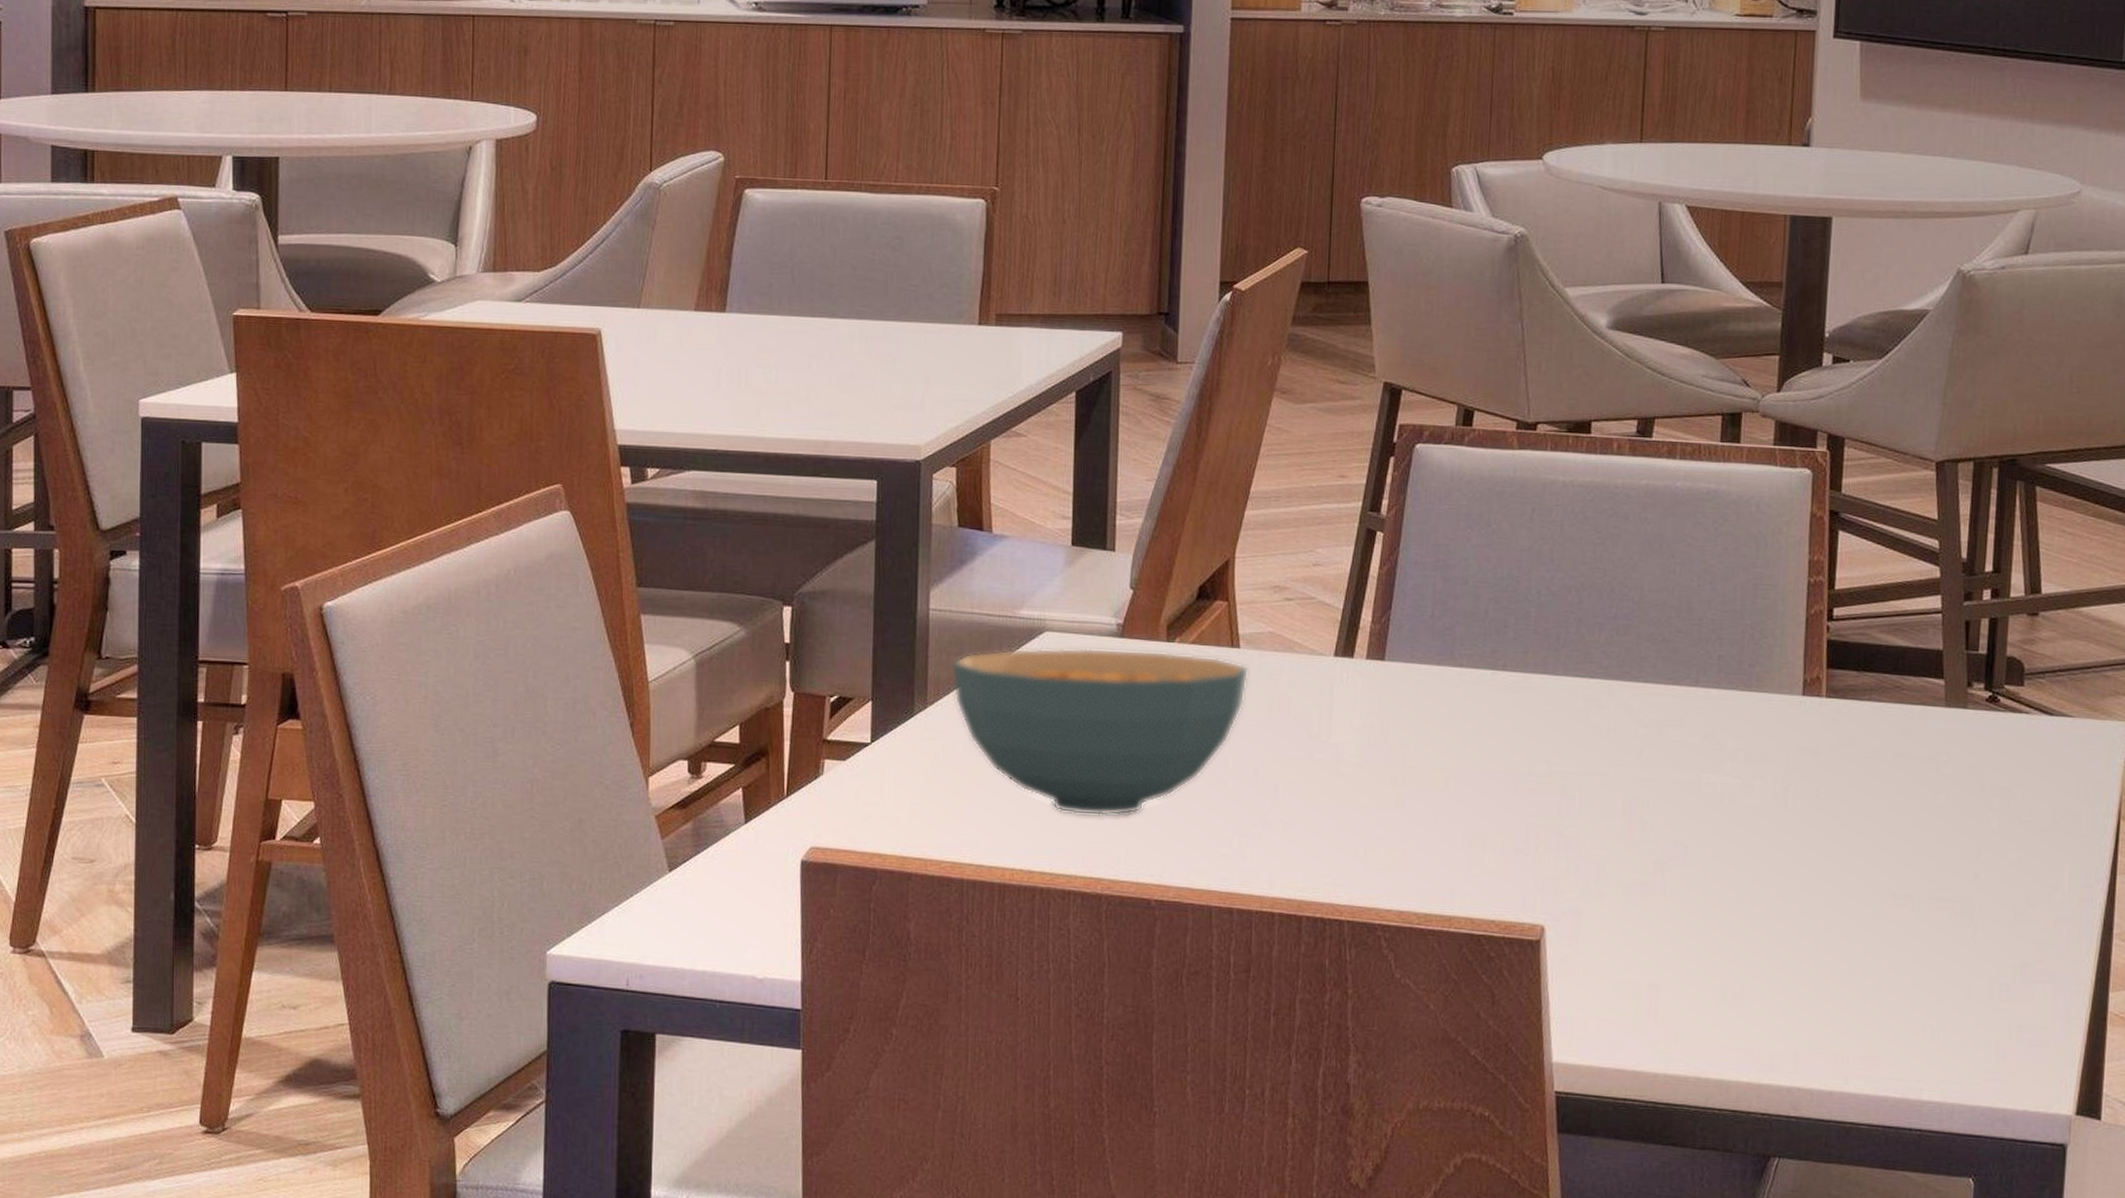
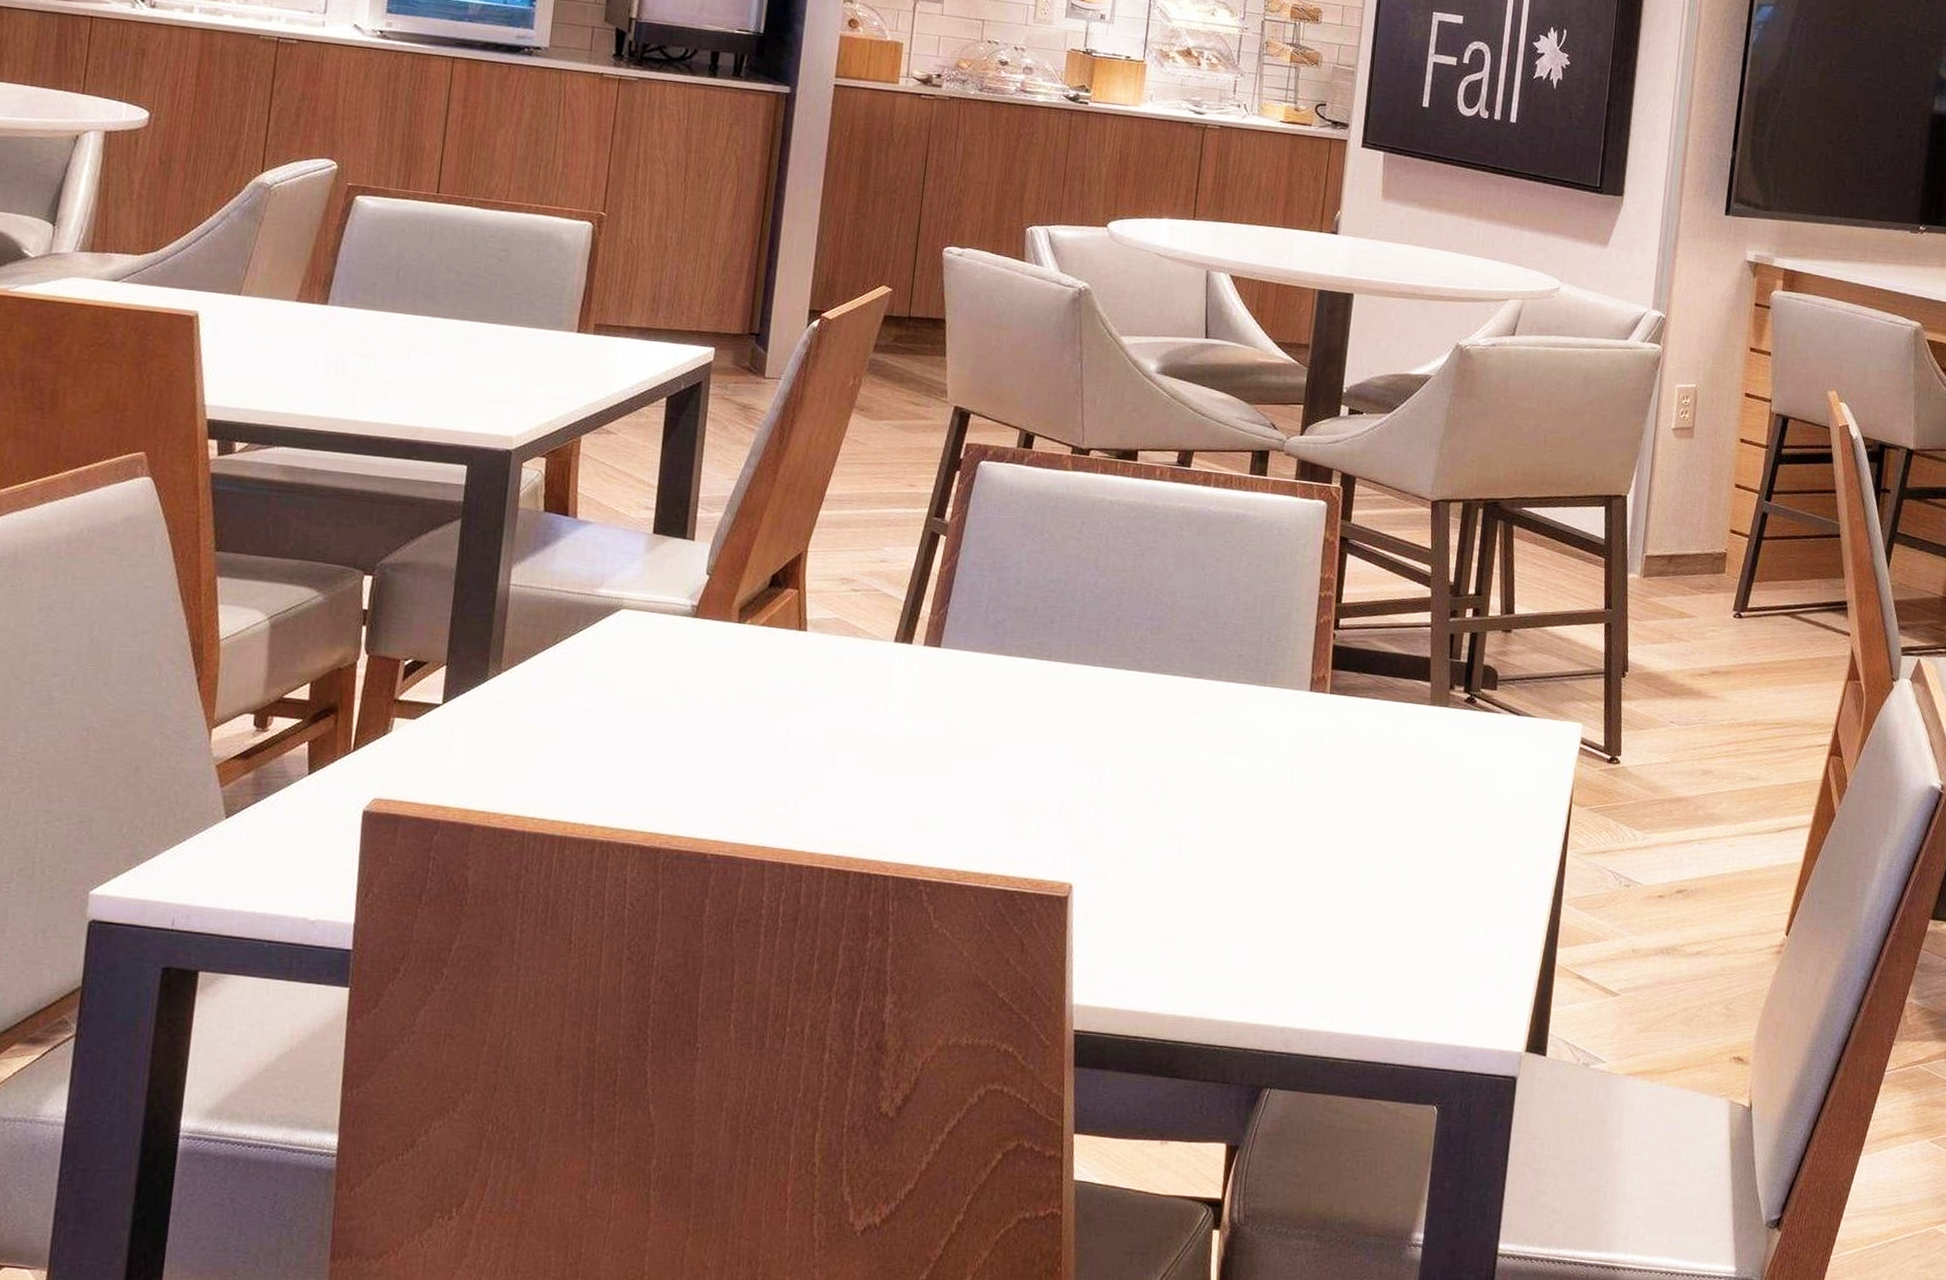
cereal bowl: present [951,647,1249,817] -> none [527,623,814,778]

